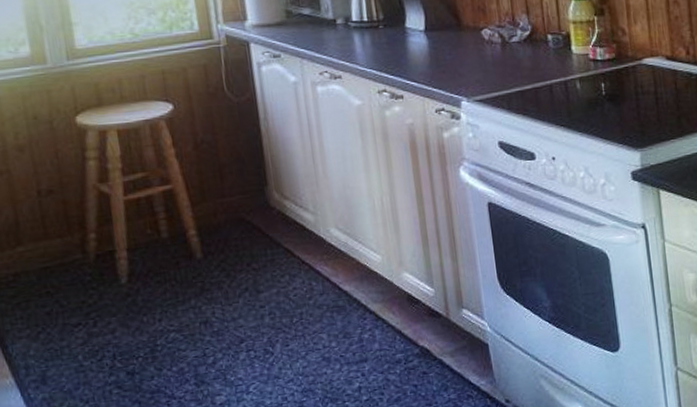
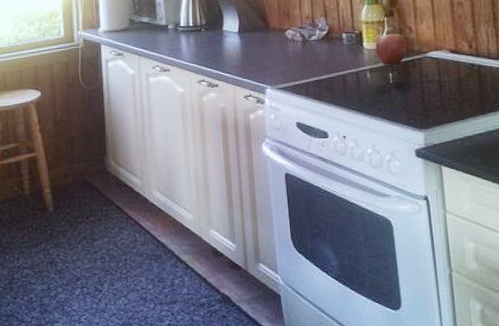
fruit: none [585,32,620,74] -> present [375,30,407,66]

